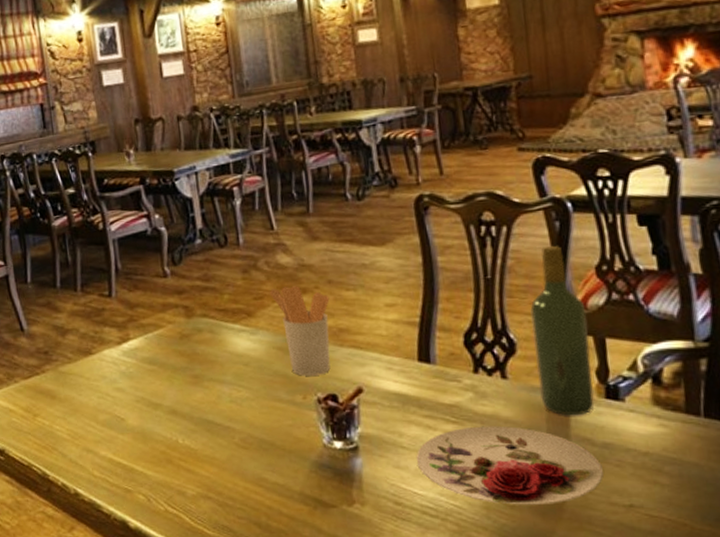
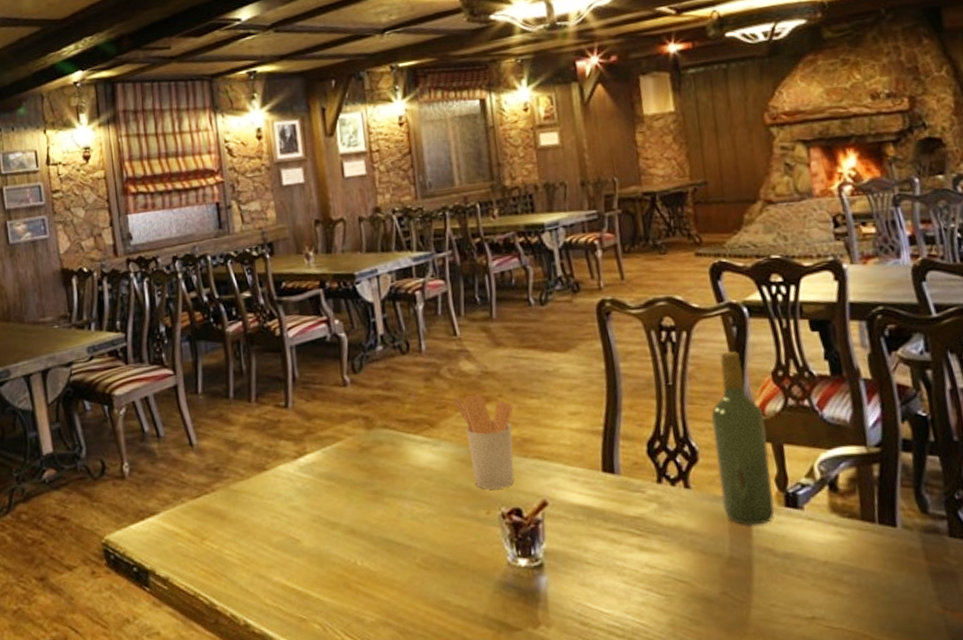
plate: present [416,425,603,505] -> none [601,537,786,622]

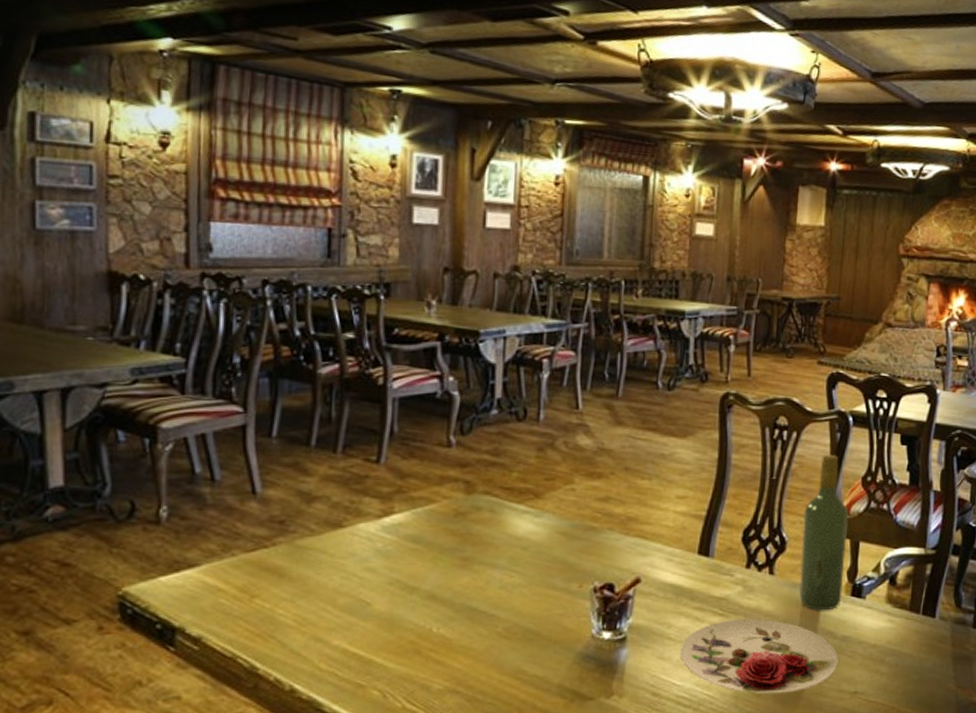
utensil holder: present [452,394,515,490] -> none [562,470,624,564]
plate: none [601,537,786,622] -> present [679,618,839,694]

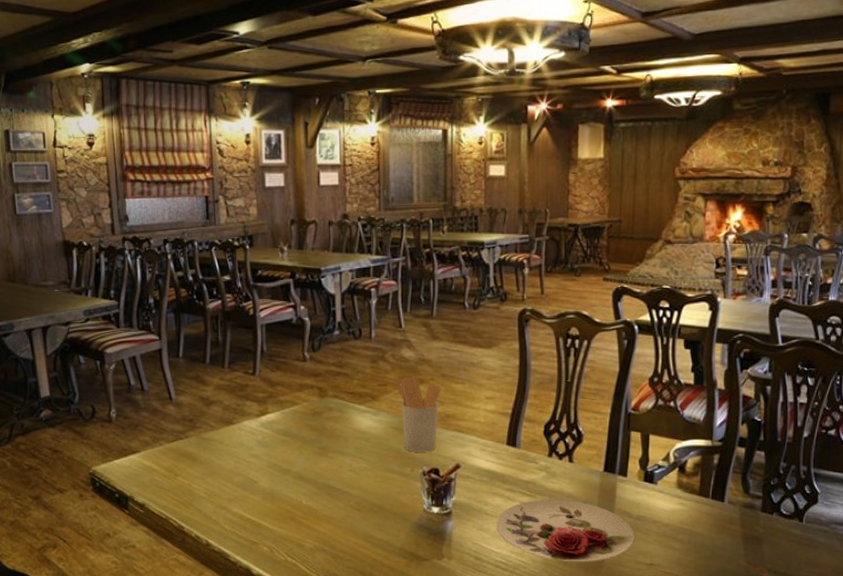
utensil holder: none [562,470,624,564] -> present [392,377,442,452]
wine bottle: present [799,454,849,611] -> none [596,358,638,494]

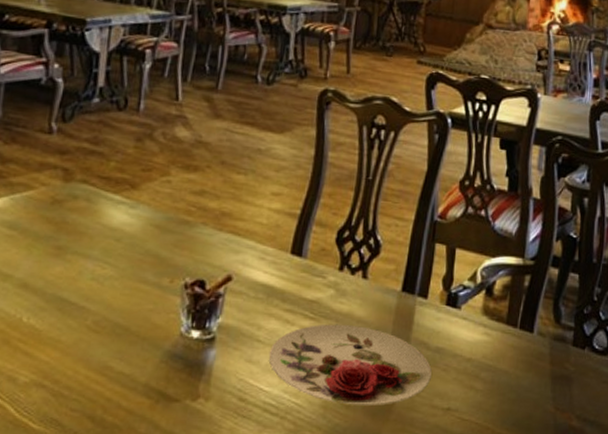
utensil holder: present [392,377,442,452] -> none [159,161,219,259]

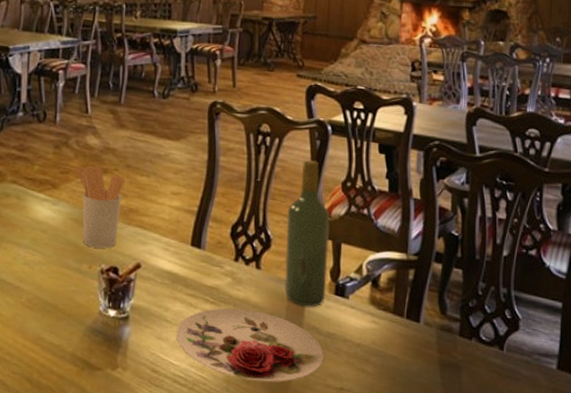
utensil holder: none [159,161,219,259] -> present [75,165,126,249]
wine bottle: none [392,155,446,320] -> present [285,159,330,307]

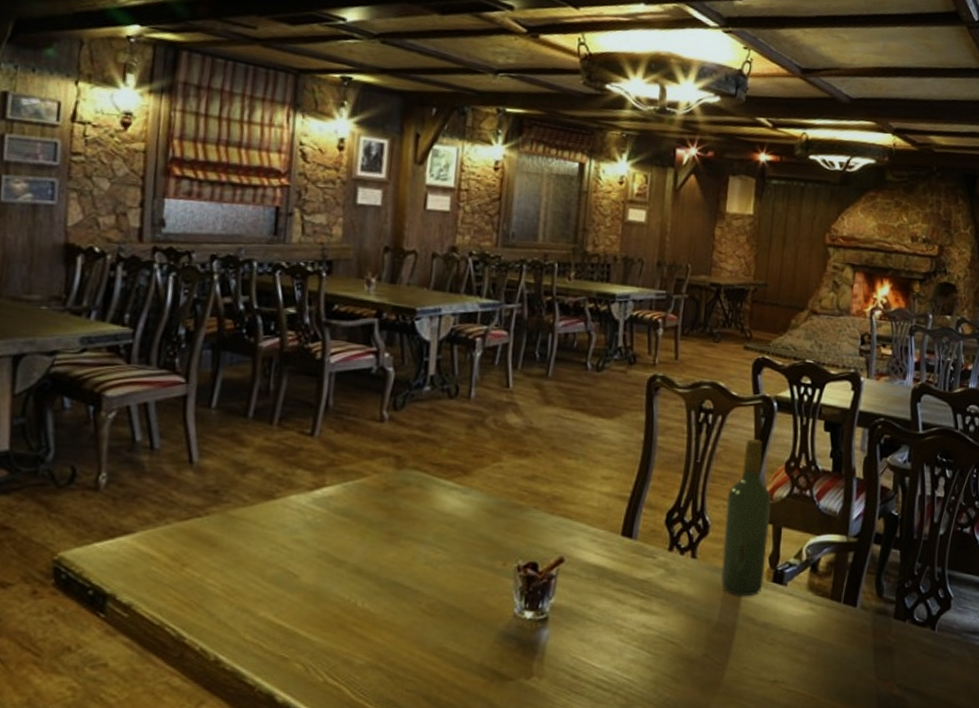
utensil holder: present [75,165,126,249] -> none [491,447,550,542]
plate: present [176,308,324,383] -> none [600,602,759,680]

